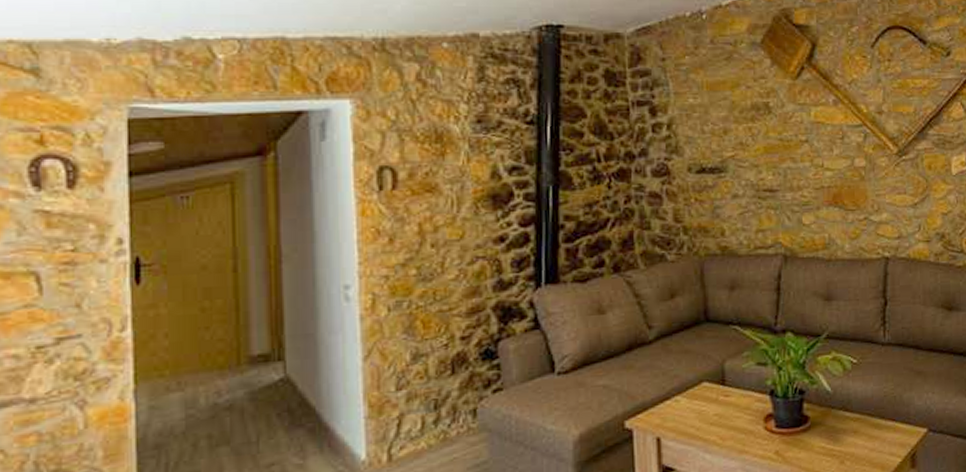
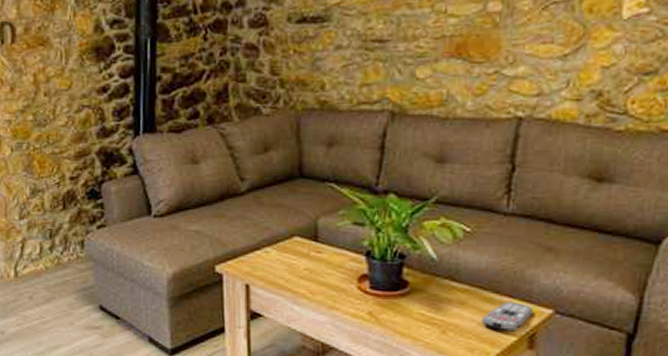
remote control: none [871,425,912,454] -> present [481,301,534,332]

